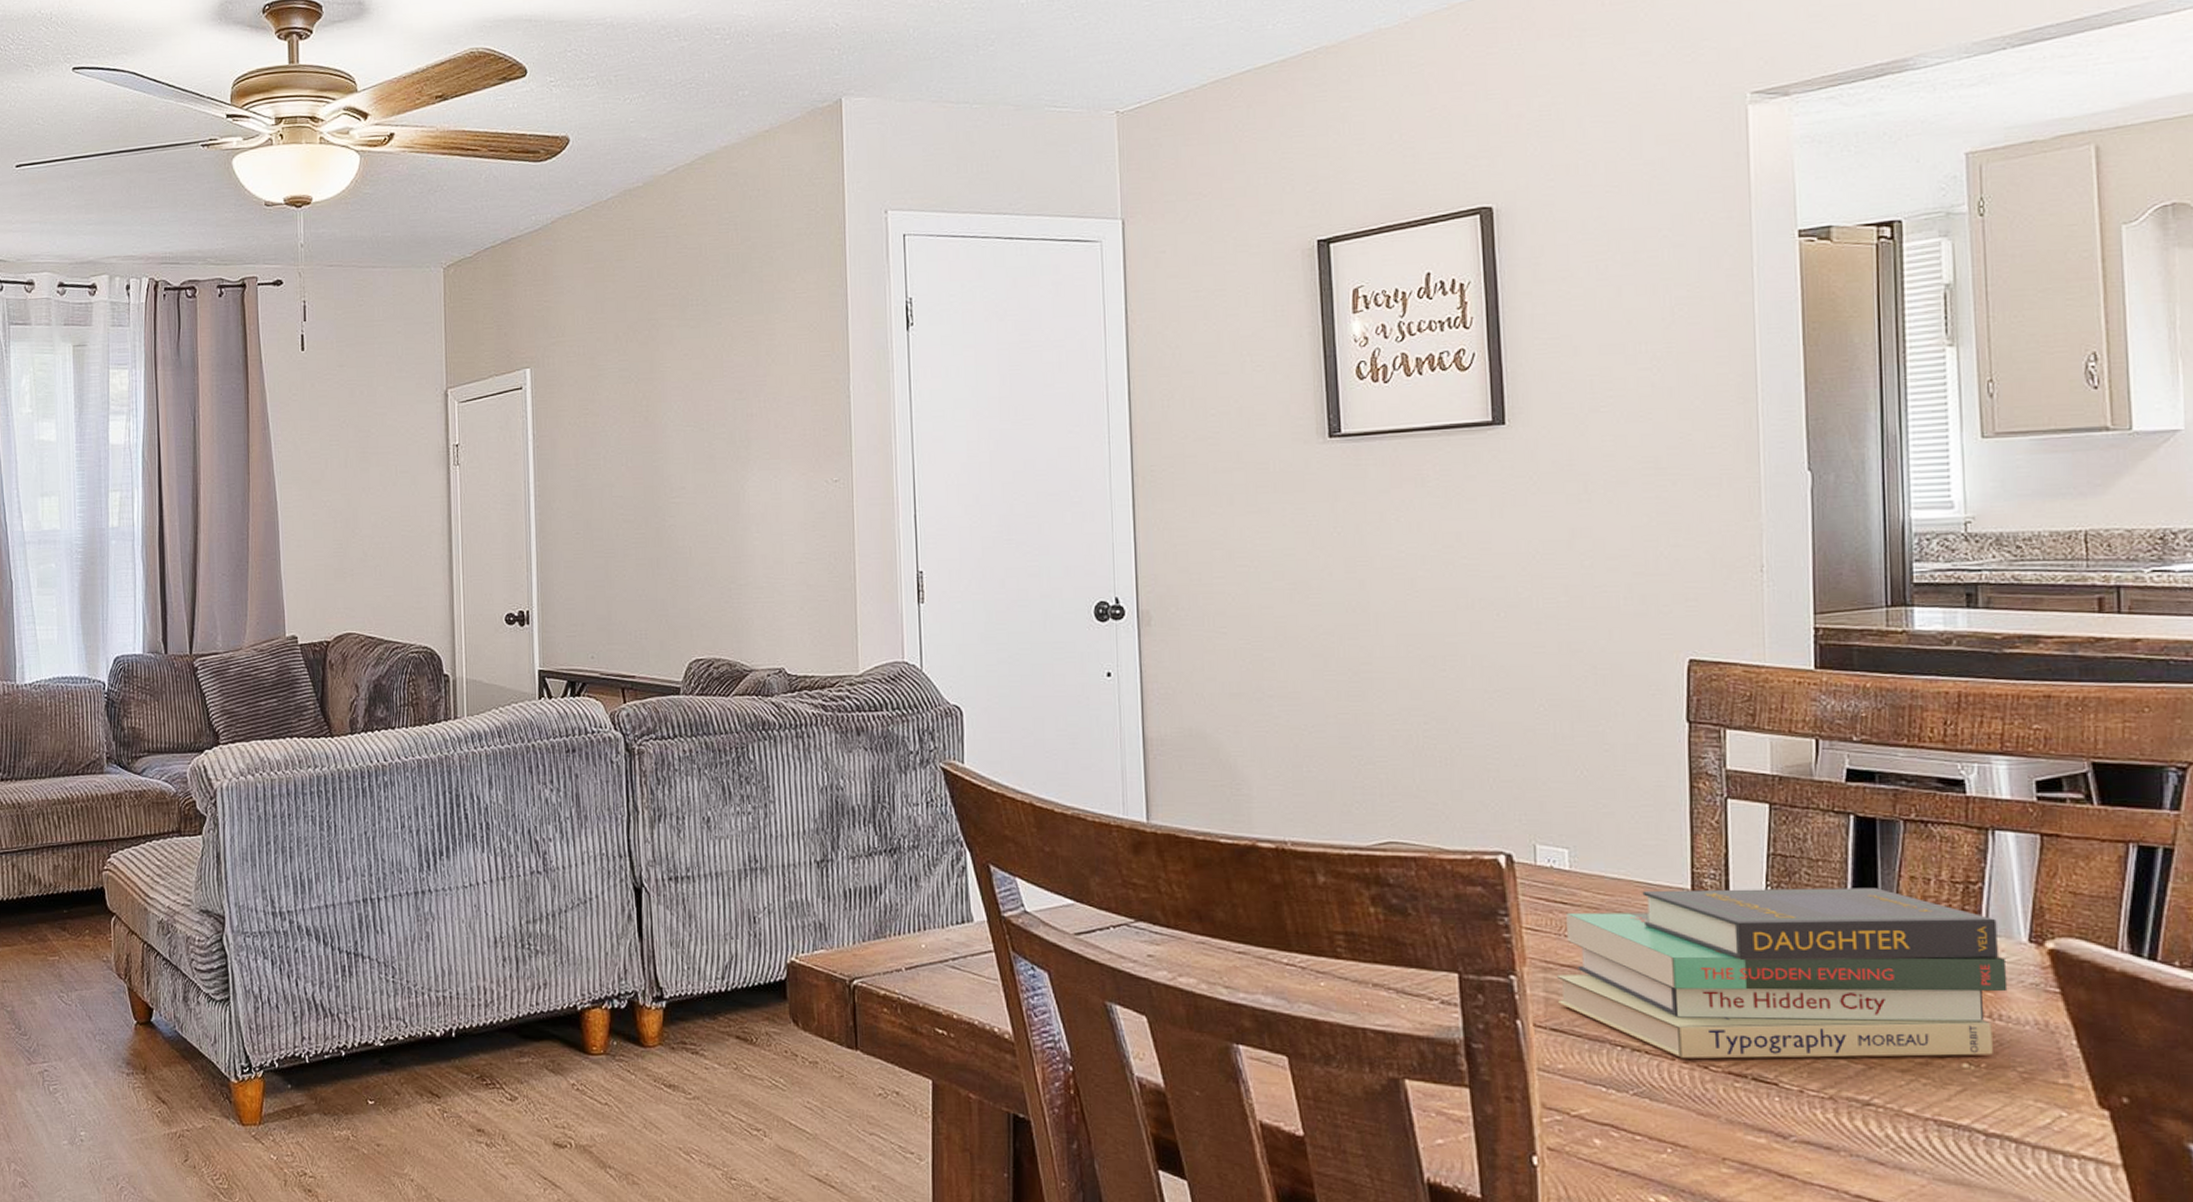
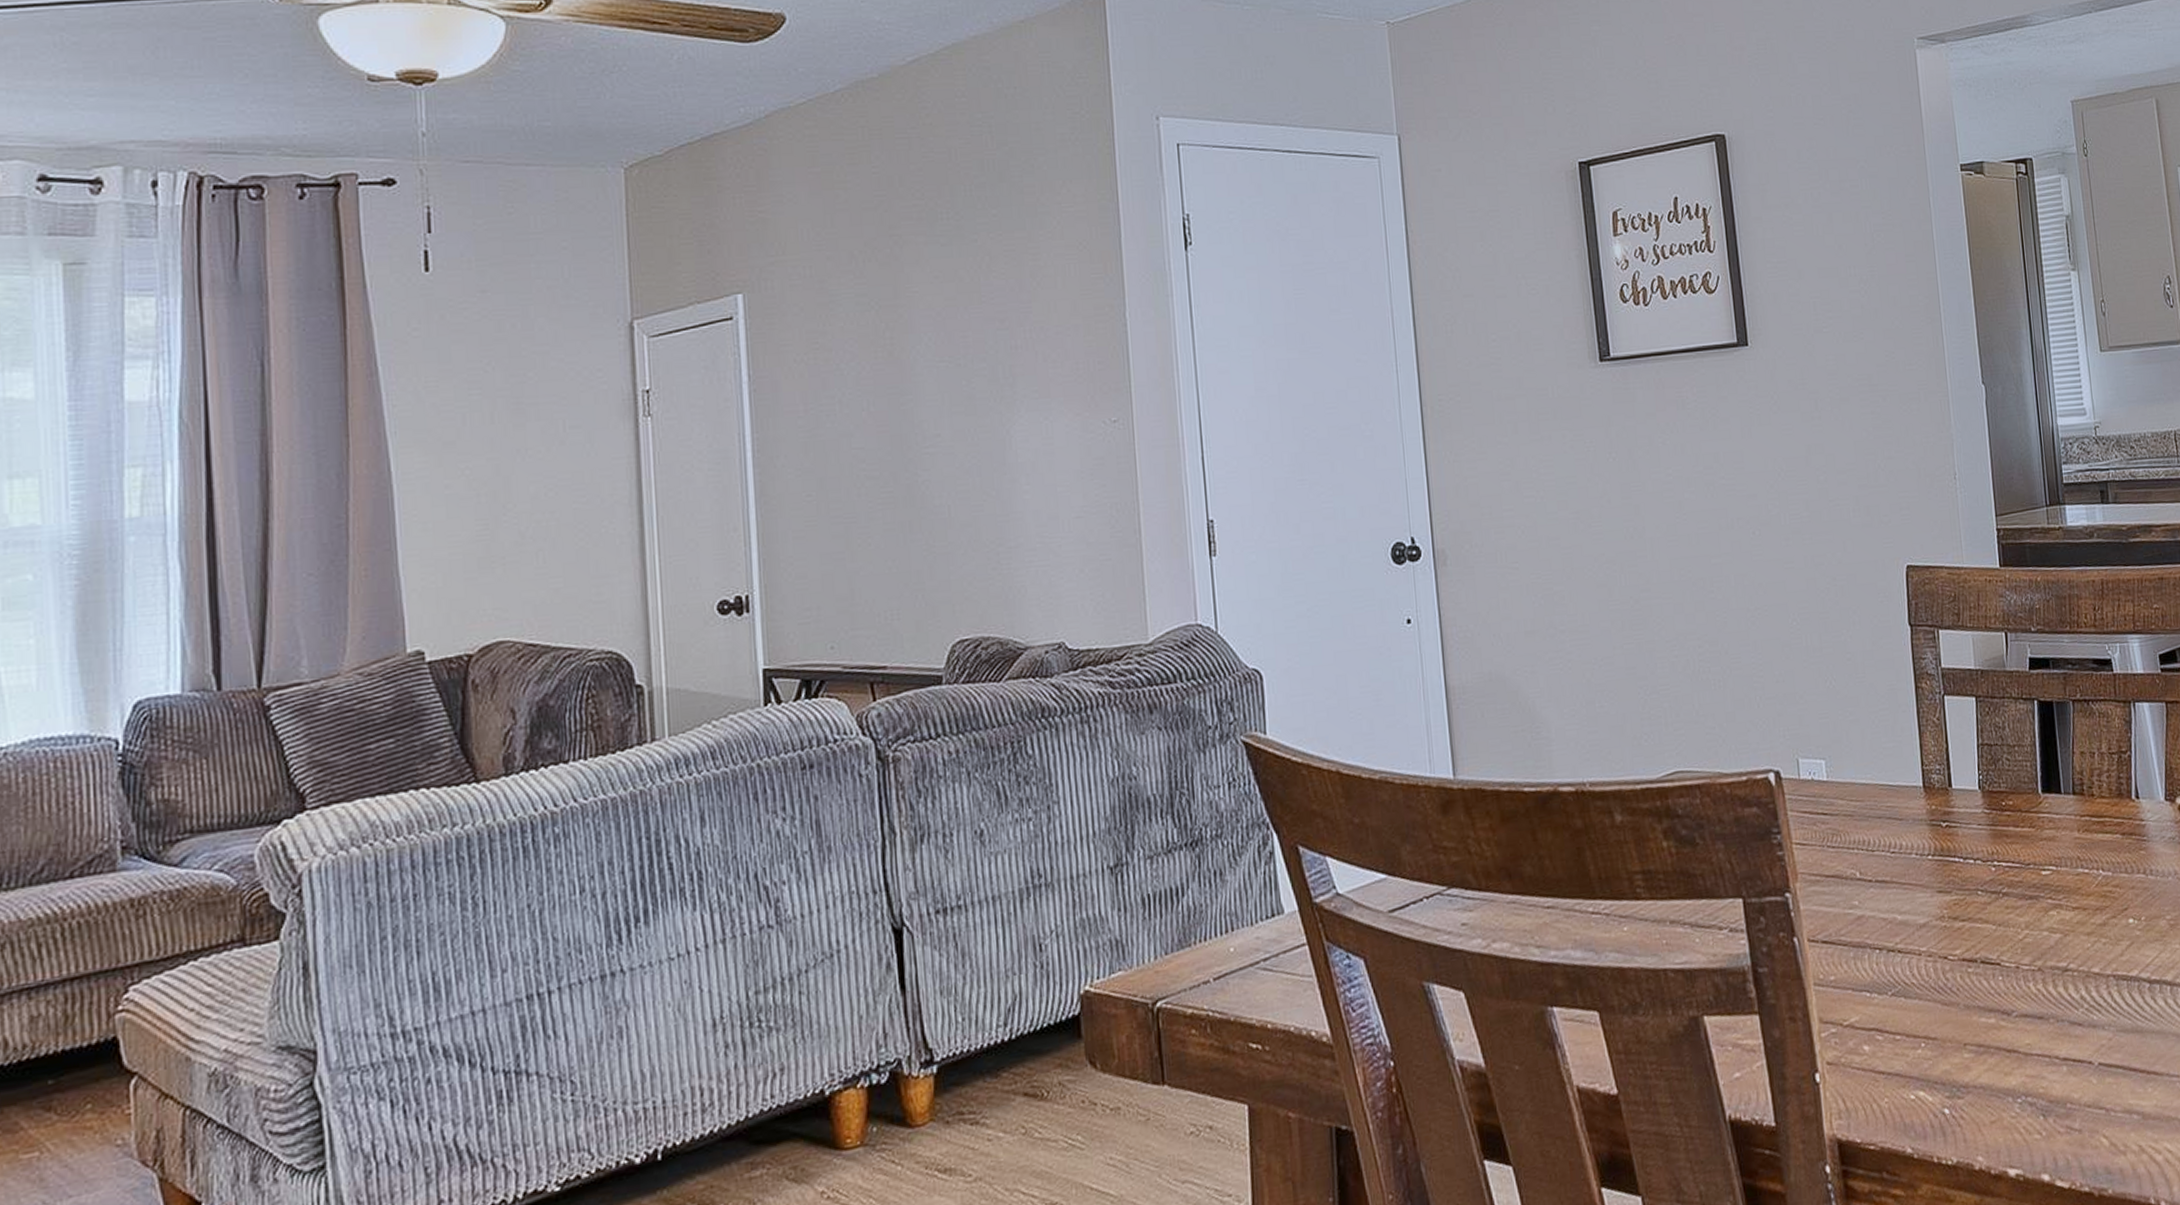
books: present [1556,888,2008,1059] -> none [1823,766,2154,952]

